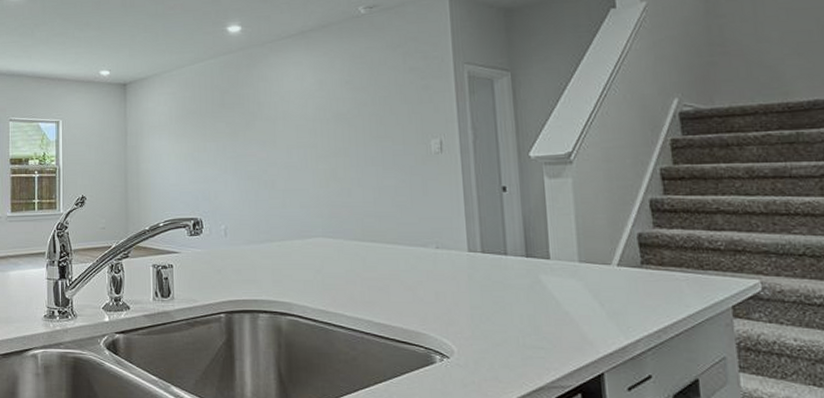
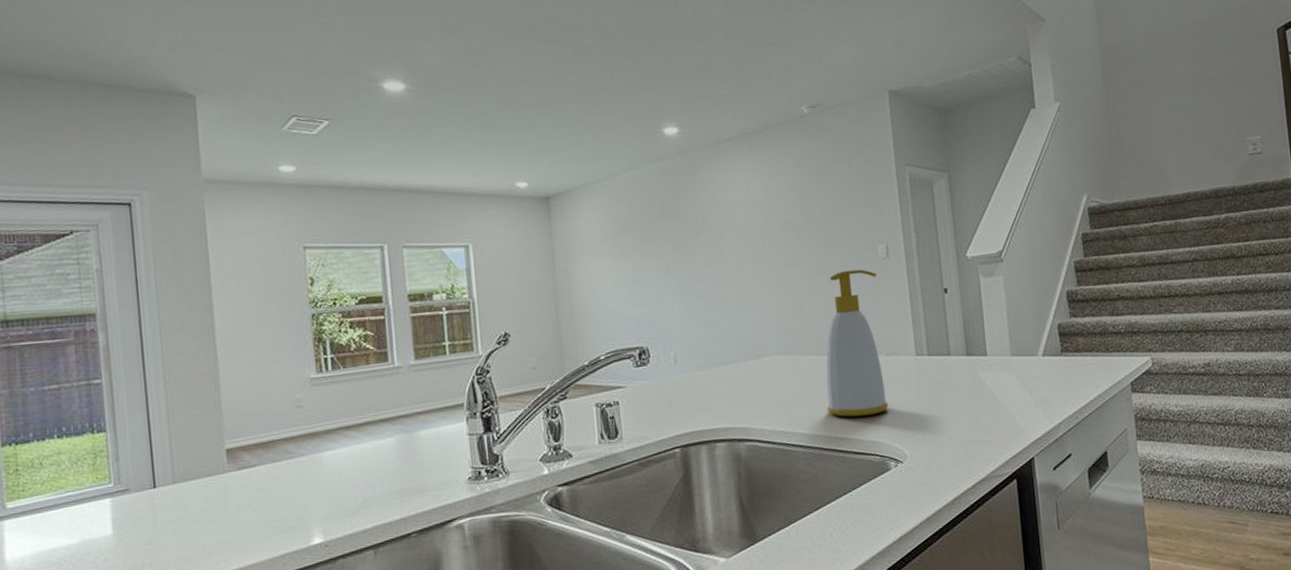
soap bottle: none [371,162,436,306] -> present [826,269,889,417]

